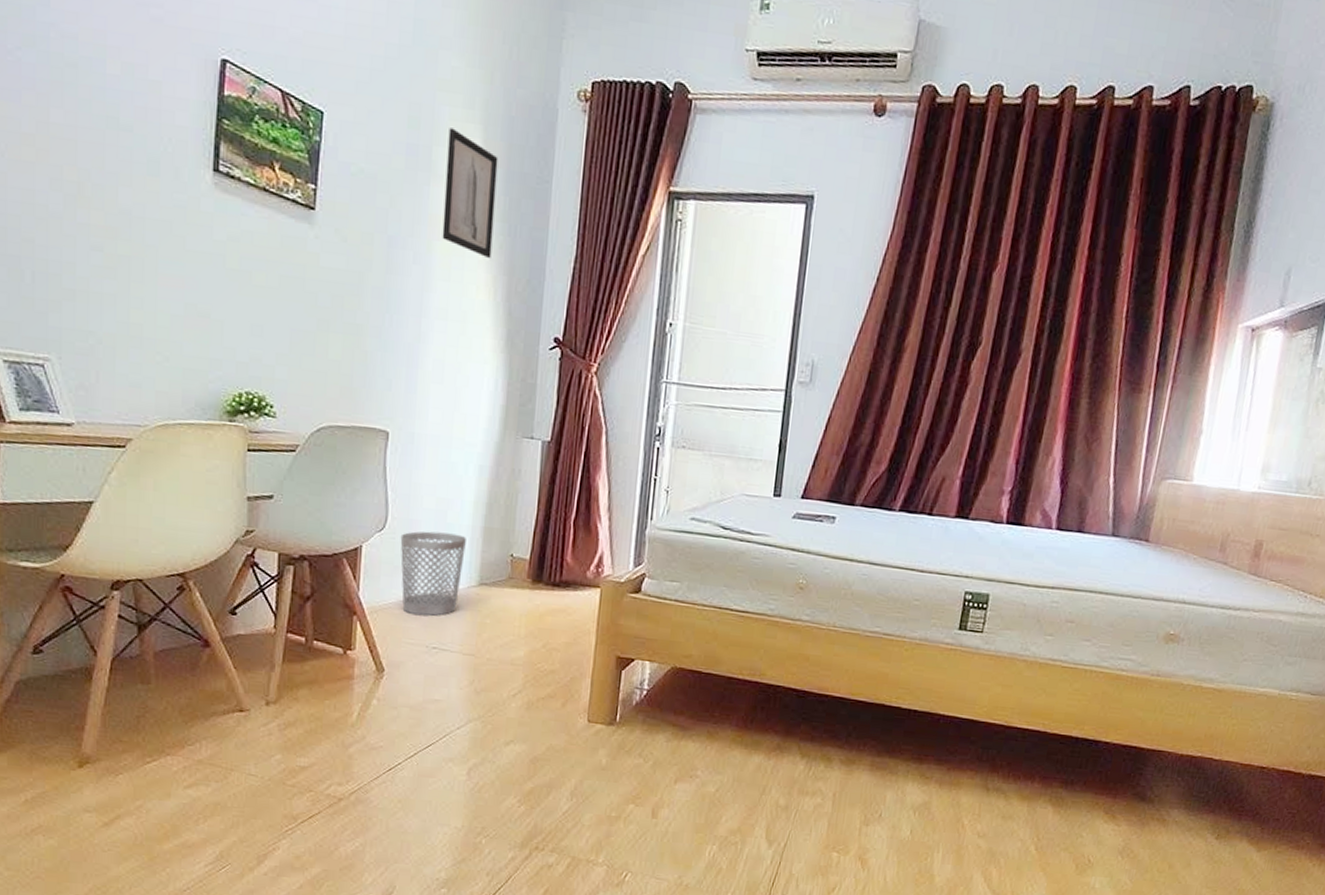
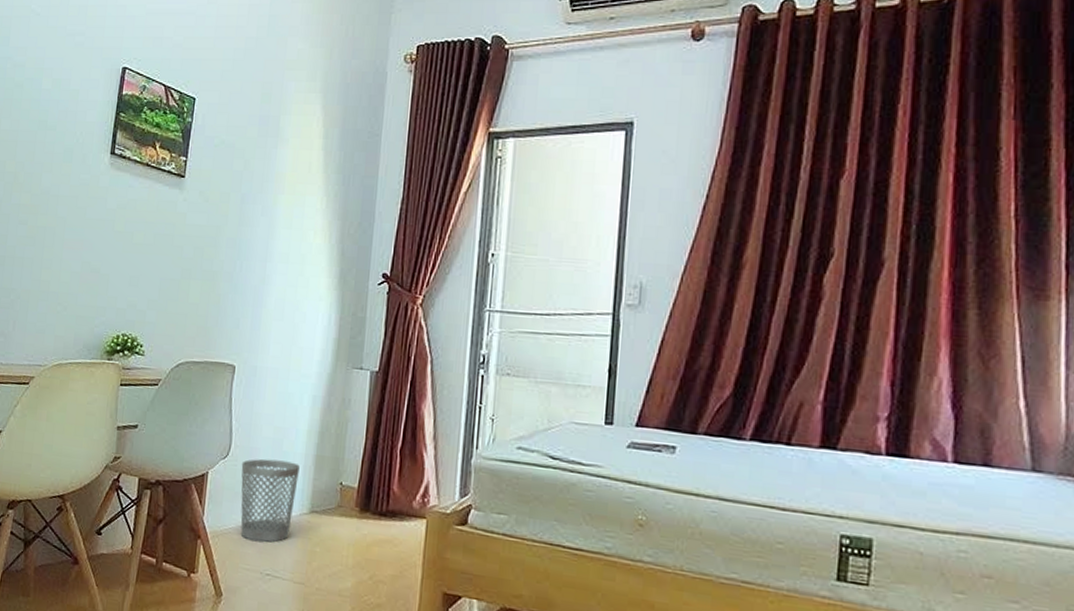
wall art: present [442,128,498,258] -> none [286,99,335,206]

